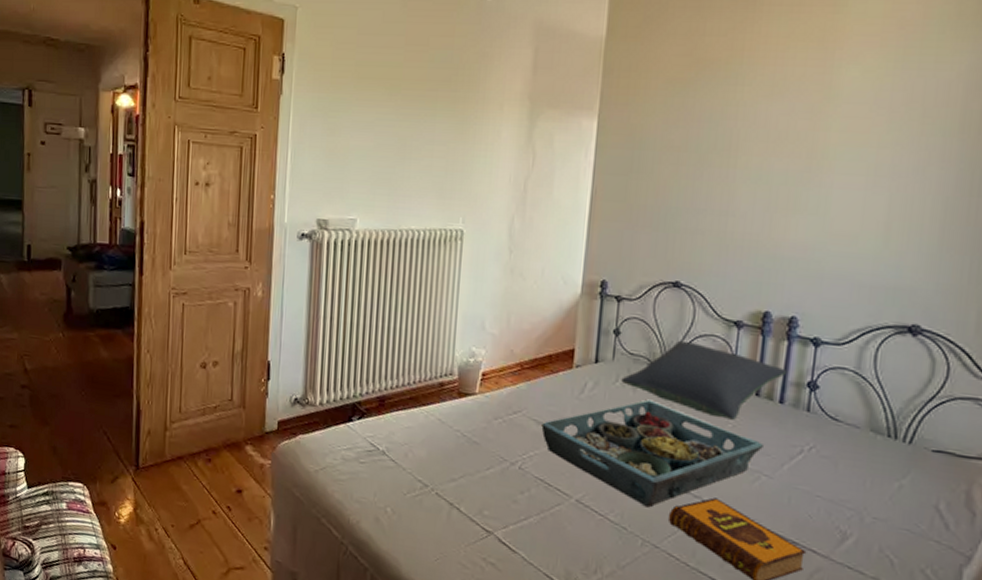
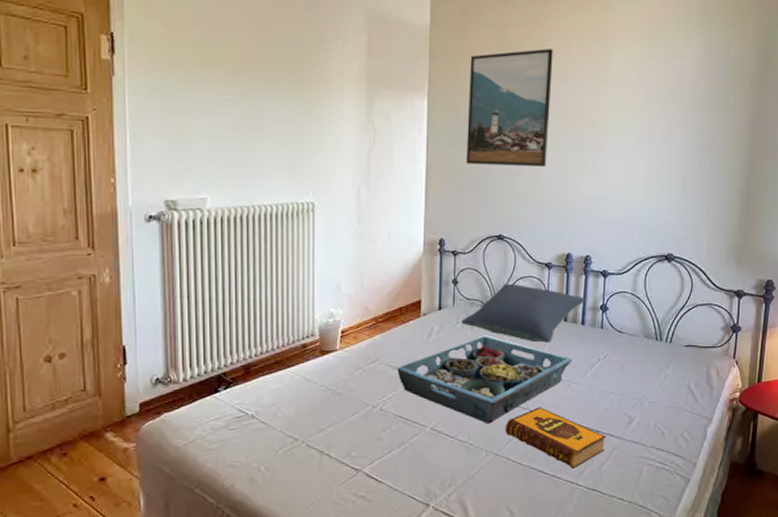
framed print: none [639,60,760,204] -> present [466,49,553,168]

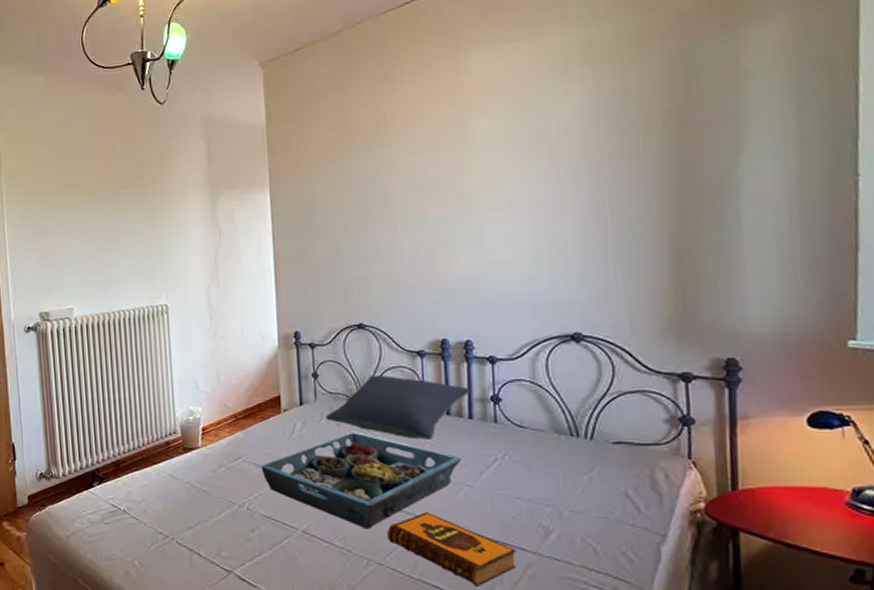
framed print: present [466,49,553,168] -> none [310,124,407,254]

